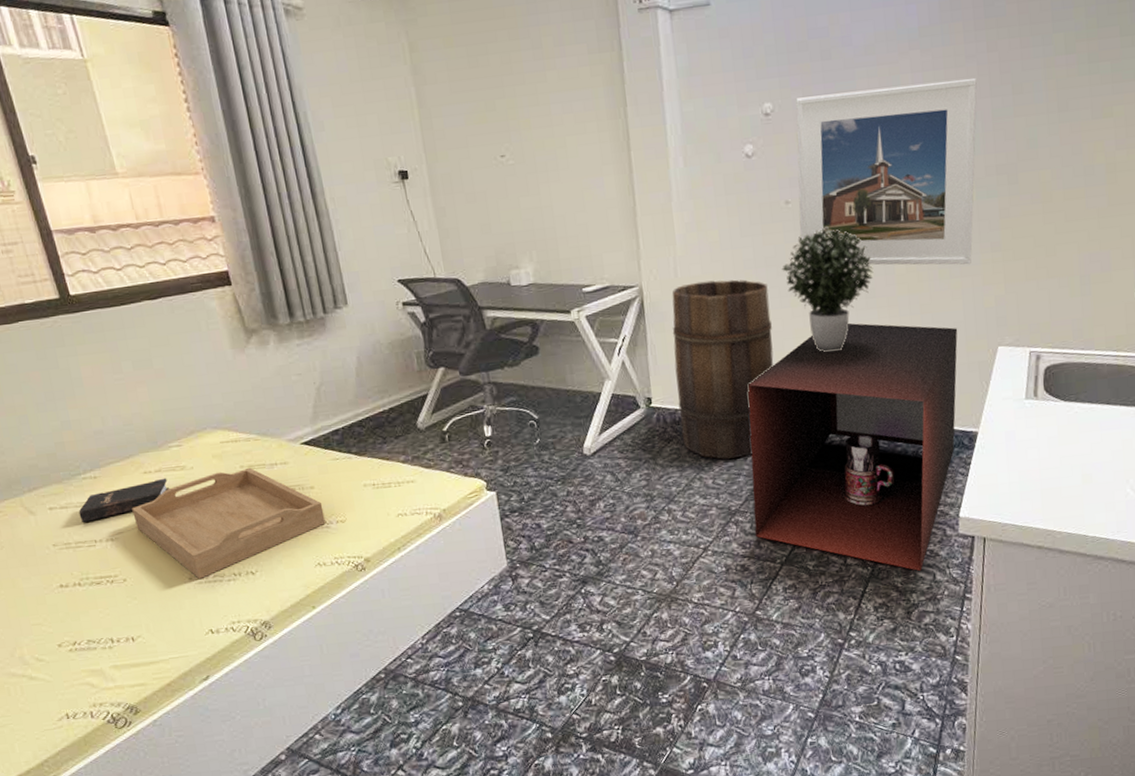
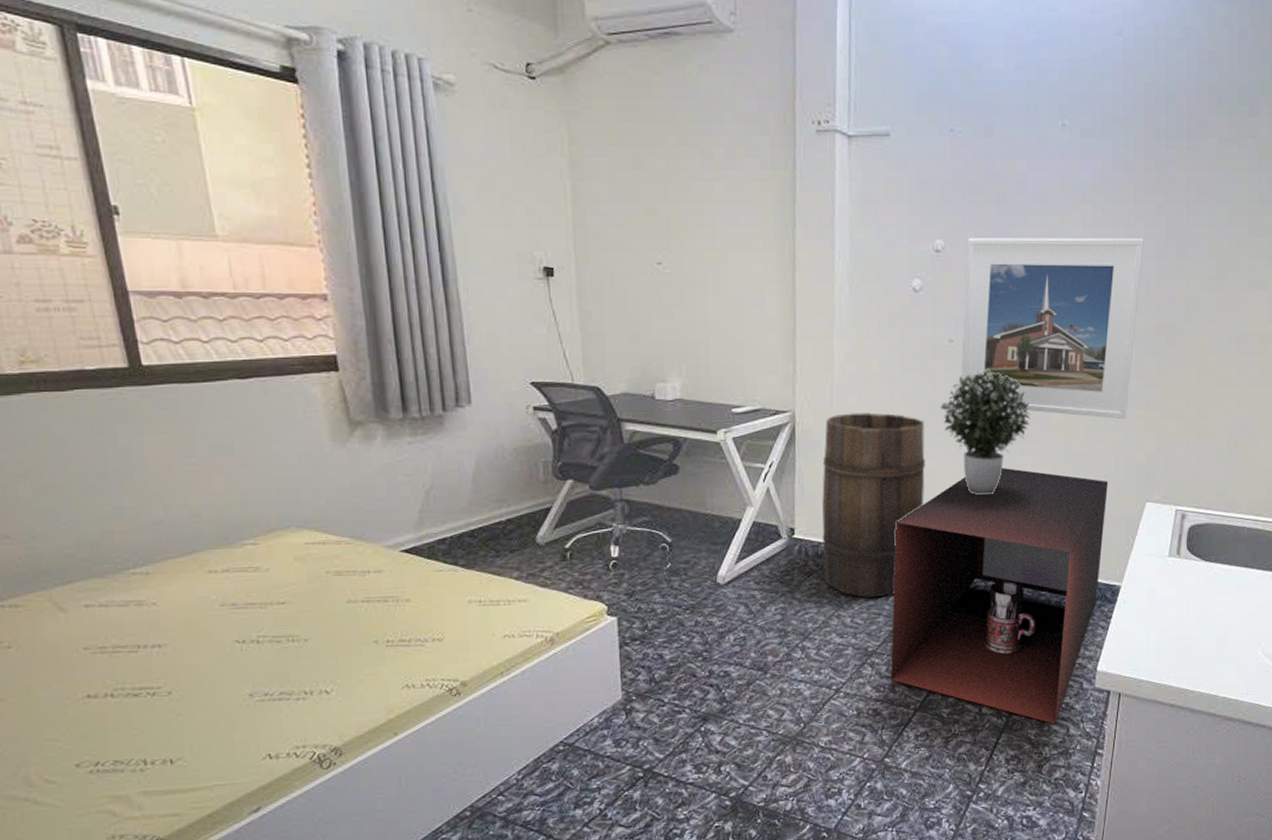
hardback book: present [78,478,169,523] -> none [121,579,237,625]
serving tray: present [132,467,326,579] -> none [188,573,420,696]

